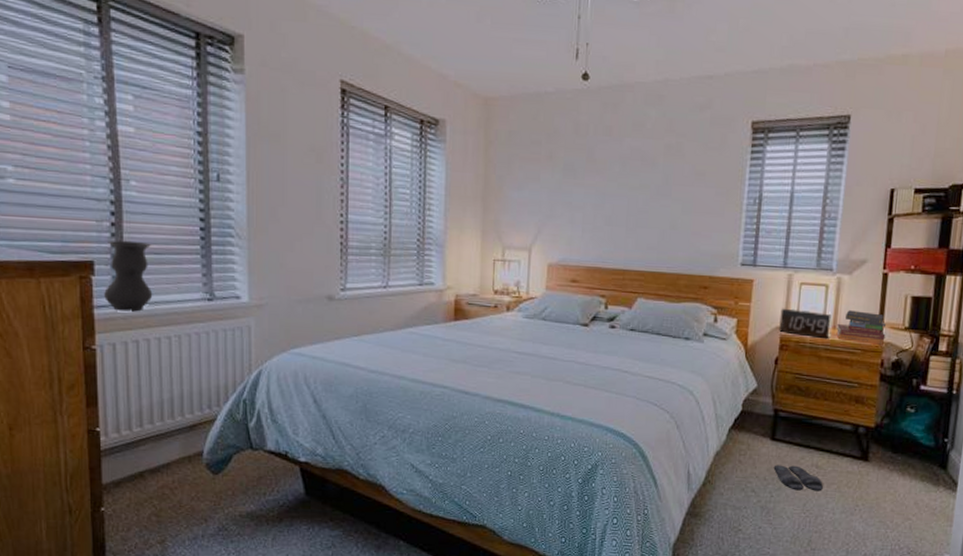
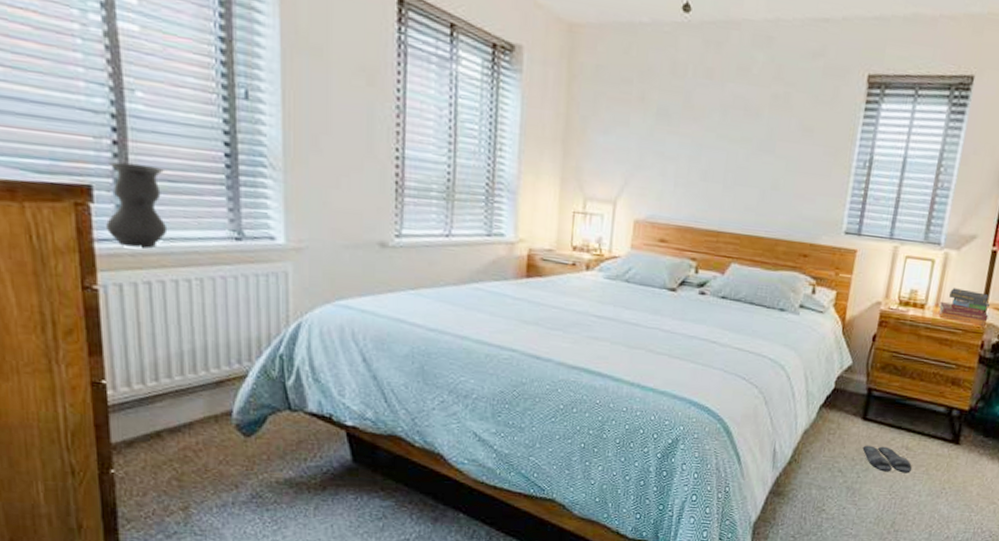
alarm clock: present [779,308,832,339] -> none [879,282,935,318]

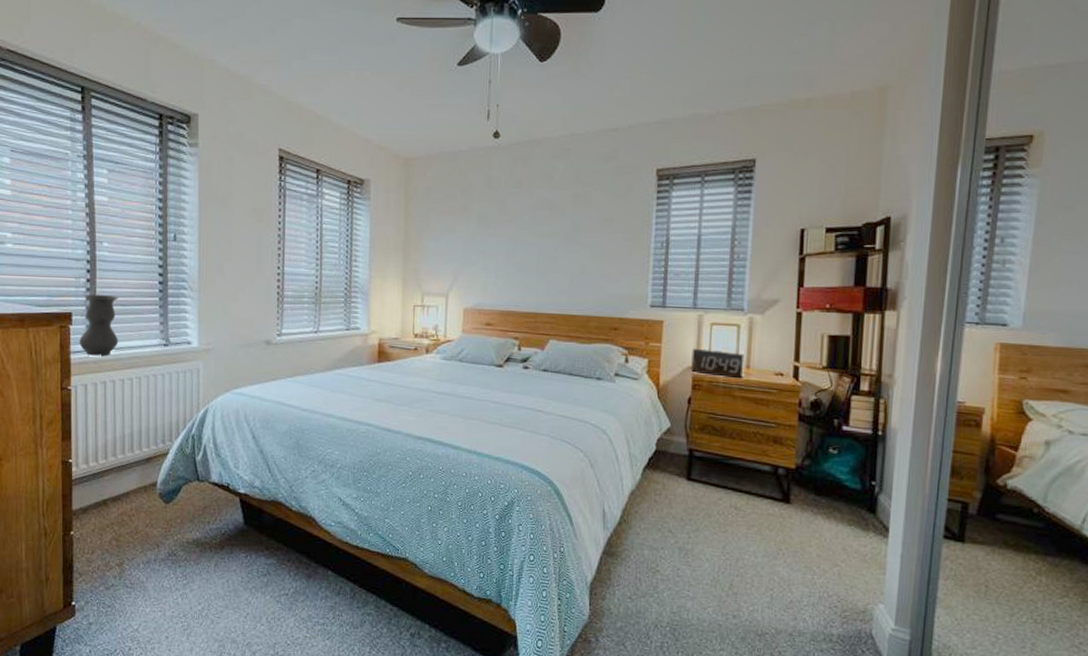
slippers: present [862,445,912,473] -> none [690,505,743,534]
alarm clock: none [879,282,935,318] -> present [691,348,745,379]
books: present [938,288,990,327] -> none [750,350,802,386]

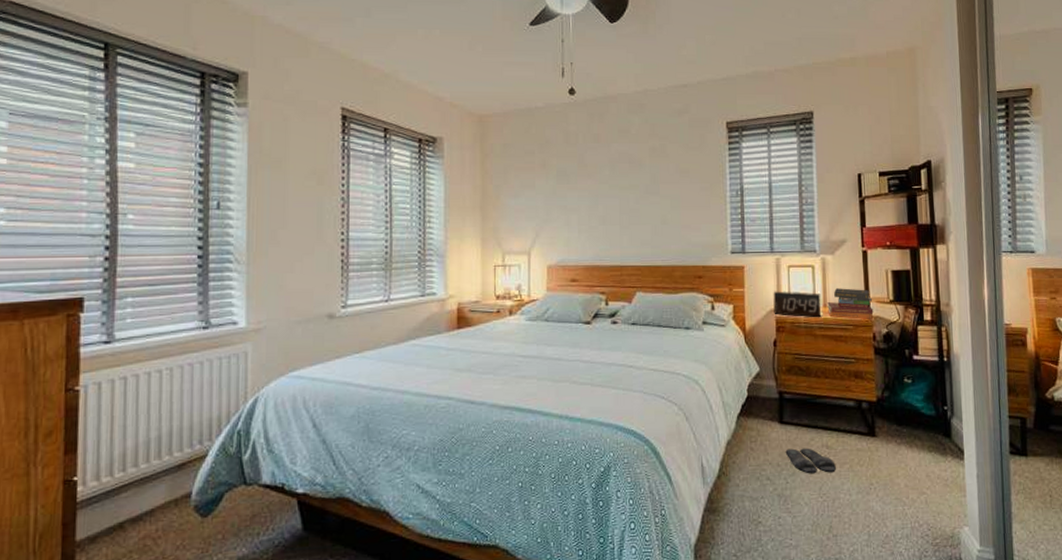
vase: present [79,294,119,356] -> none [92,274,146,347]
slippers: none [690,505,743,534] -> present [785,448,836,474]
books: none [750,350,802,386] -> present [827,288,874,320]

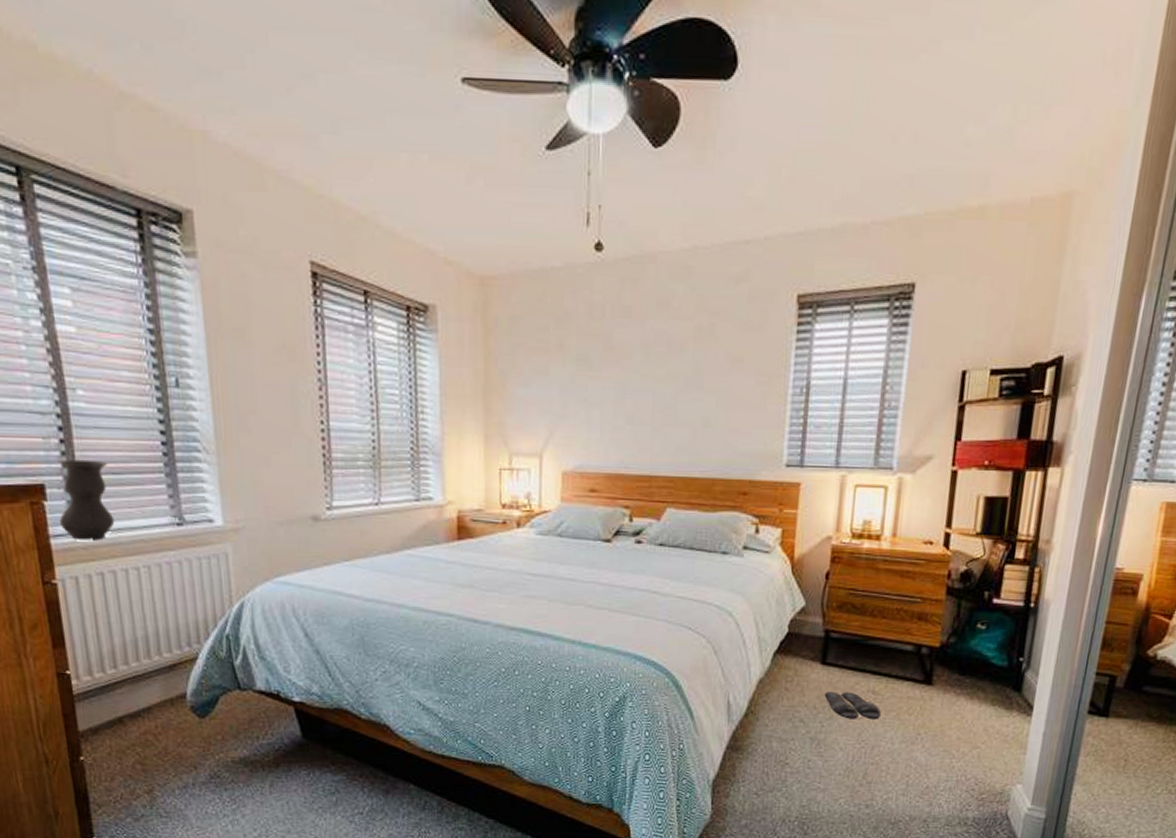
vase: none [92,274,146,347] -> present [59,459,115,540]
alarm clock: present [773,291,821,318] -> none [830,515,891,549]
books: present [827,288,874,320] -> none [896,515,954,555]

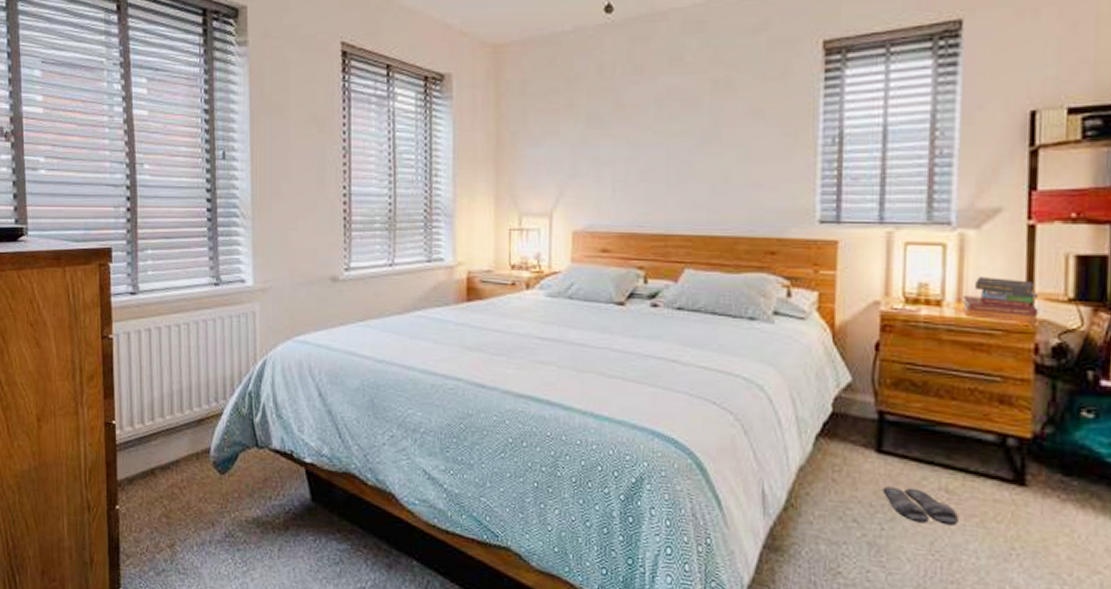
vase: present [59,459,115,540] -> none [120,225,164,299]
books: none [896,515,954,555] -> present [963,277,1039,325]

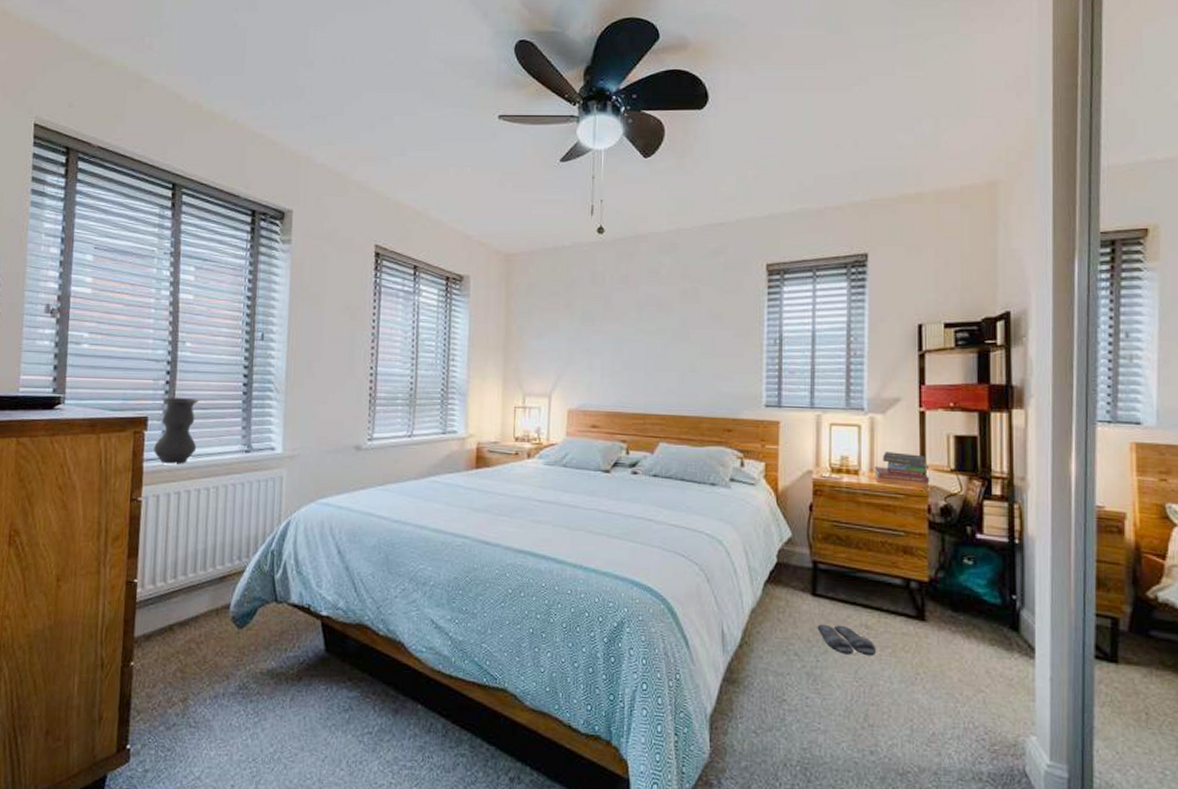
vase: none [120,225,164,299] -> present [154,397,199,464]

